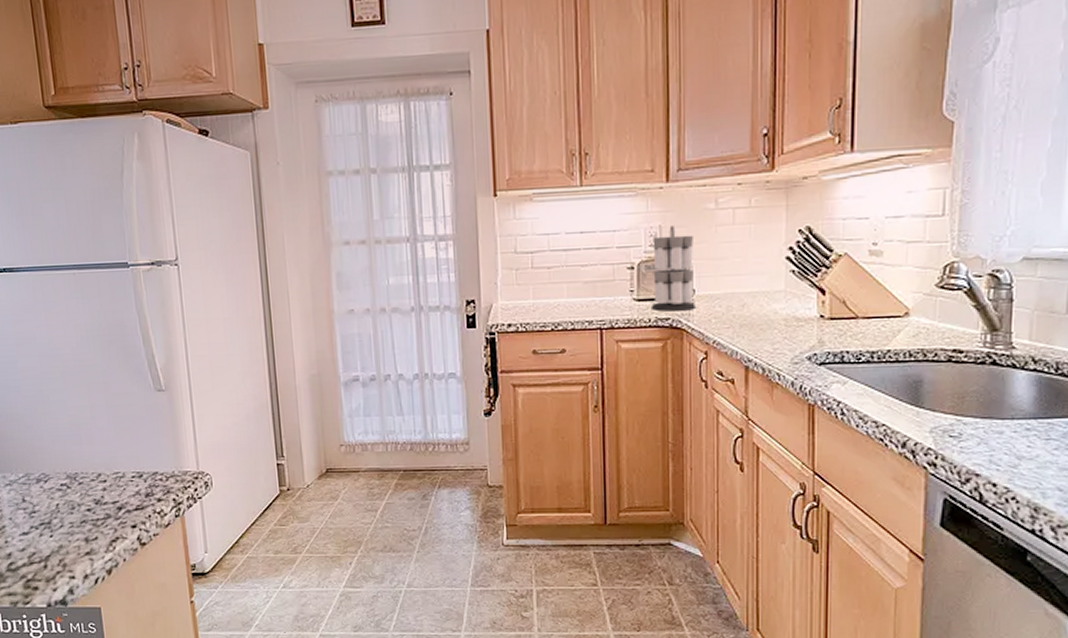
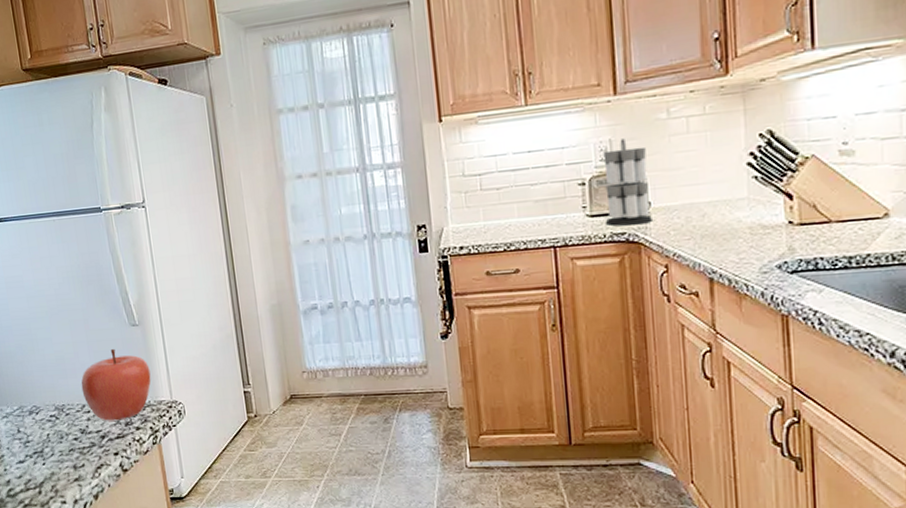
fruit: none [97,414,177,491] -> present [81,348,151,421]

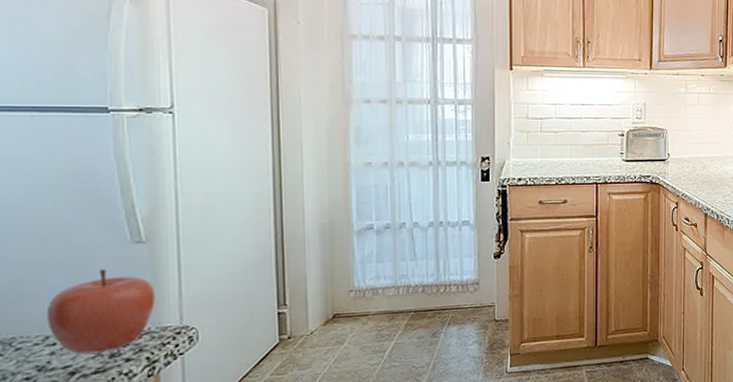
spice rack: present [603,138,652,226] -> none [637,103,670,170]

